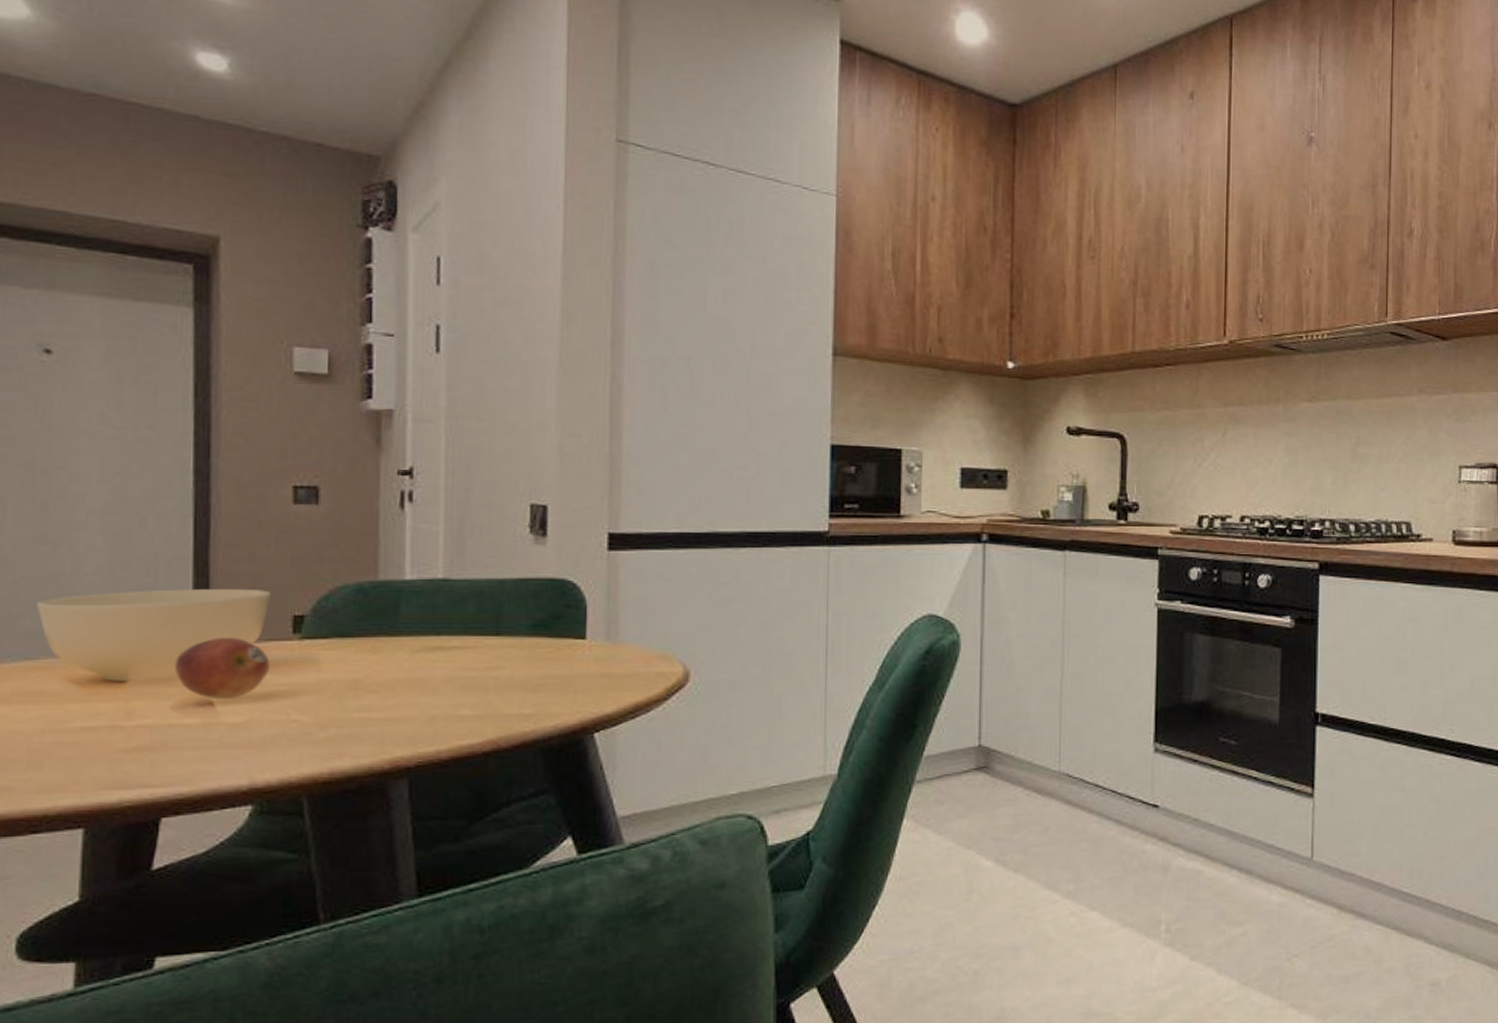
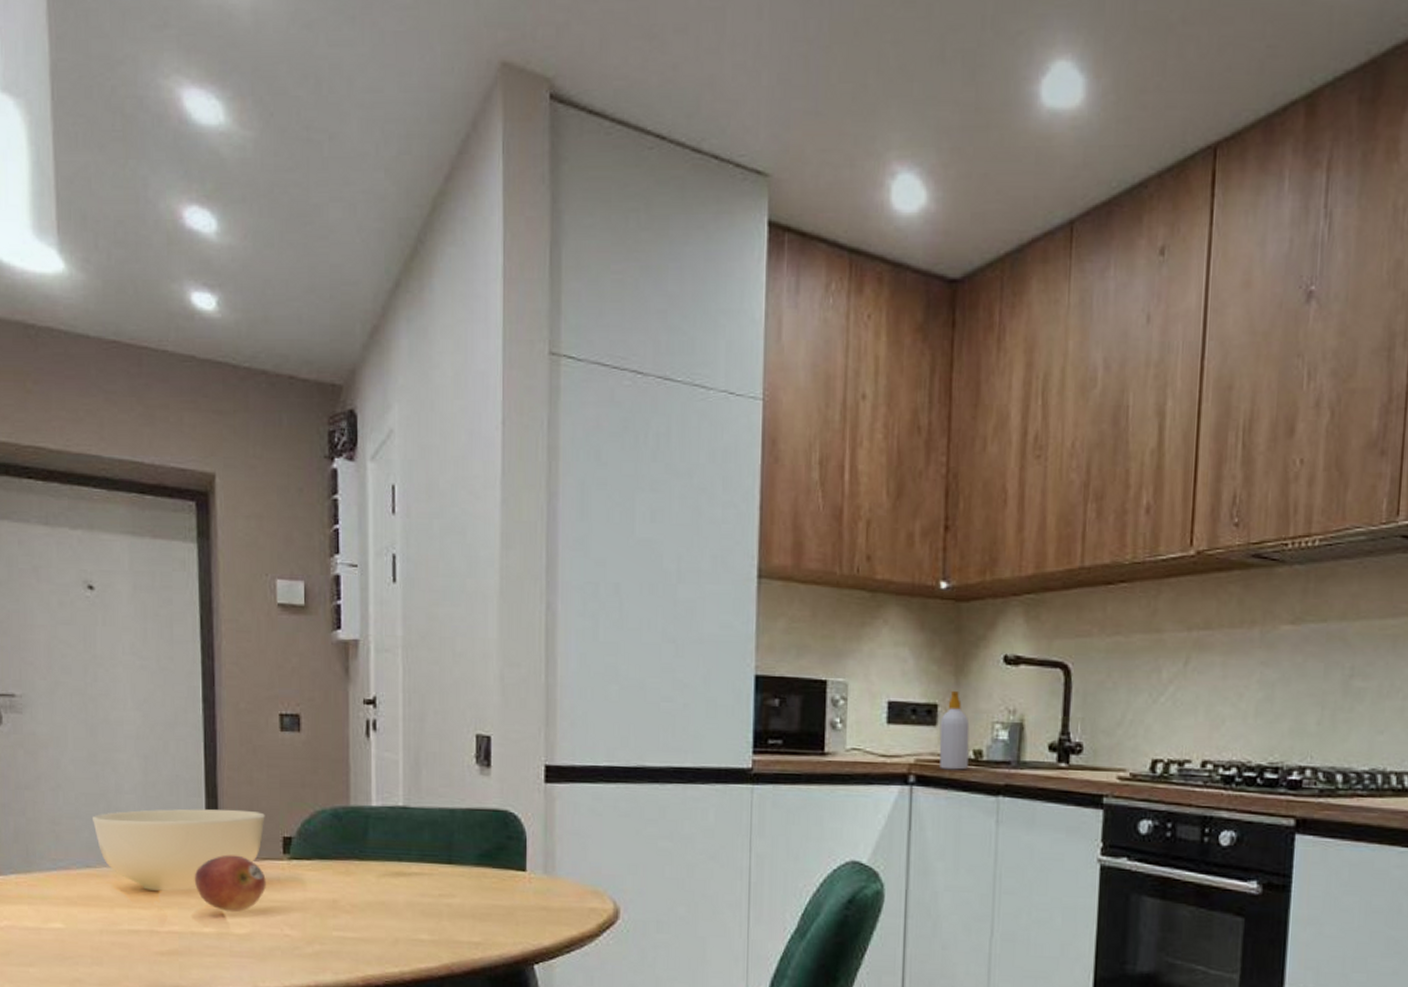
soap bottle: none [1009,457,1037,529] -> present [939,690,970,770]

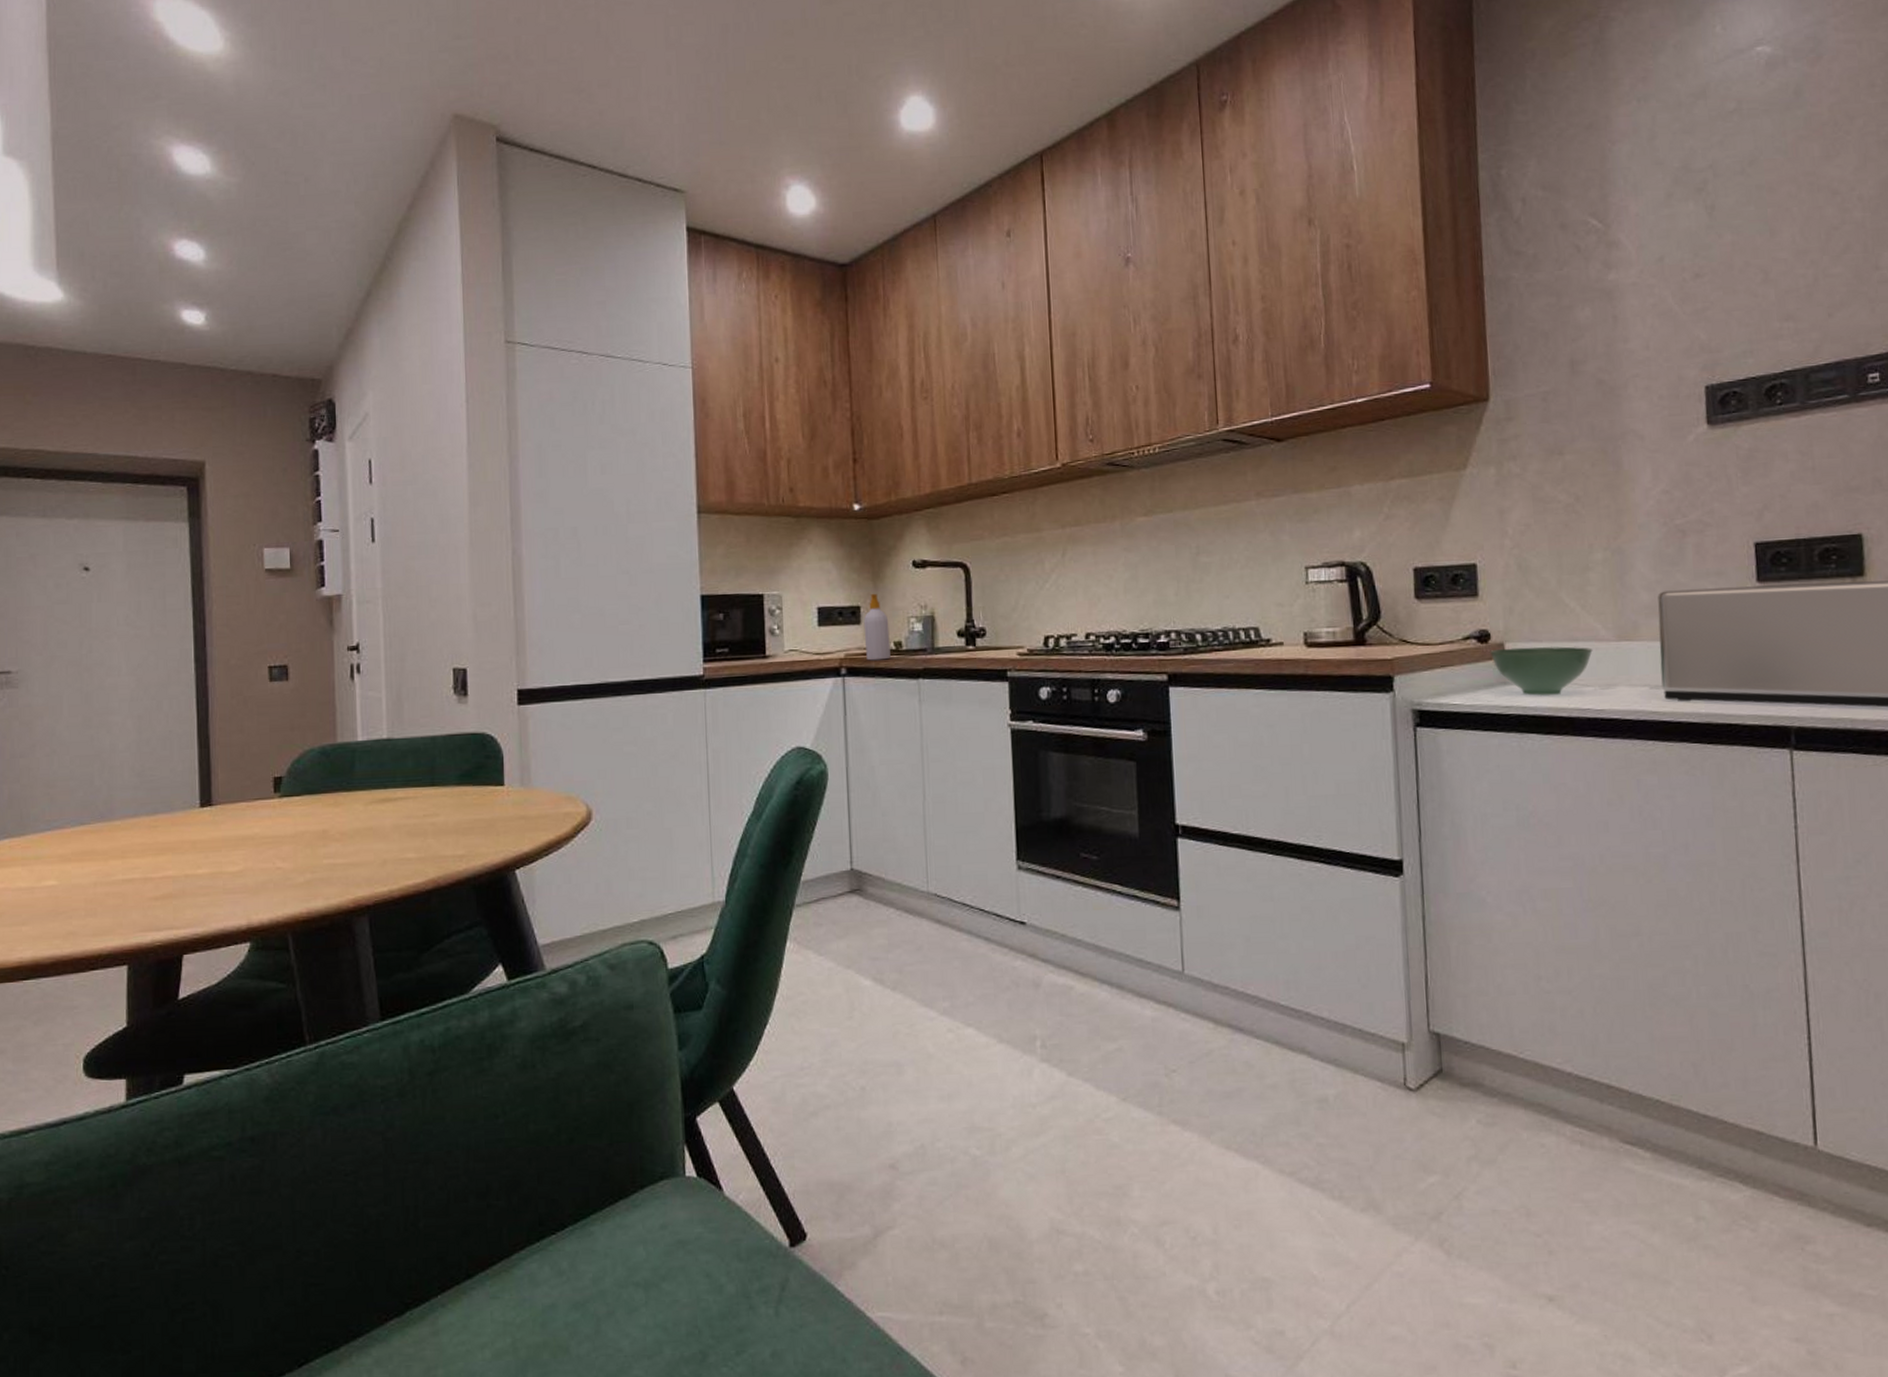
bowl: present [91,808,265,892] -> none [86,756,256,840]
fruit: present [194,854,266,913] -> none [187,798,258,853]

